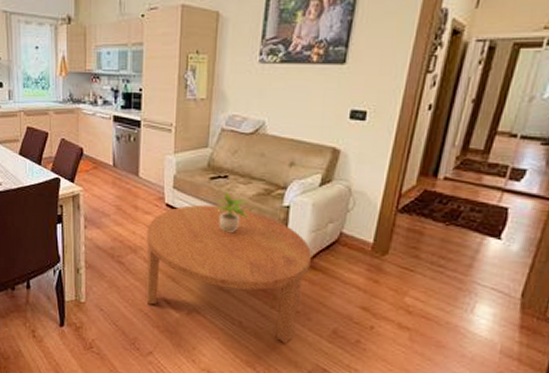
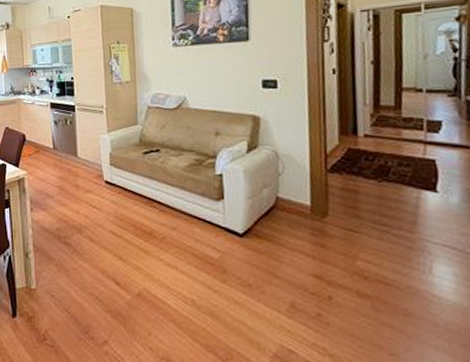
coffee table: present [145,204,312,344] -> none [90,179,254,323]
potted plant: present [217,190,249,234] -> none [152,163,184,206]

